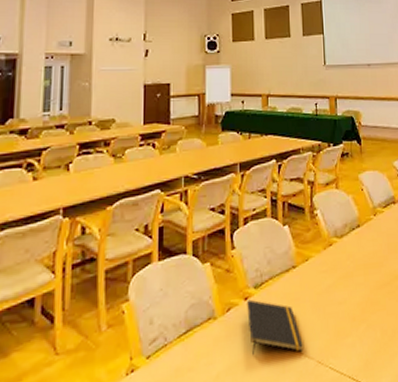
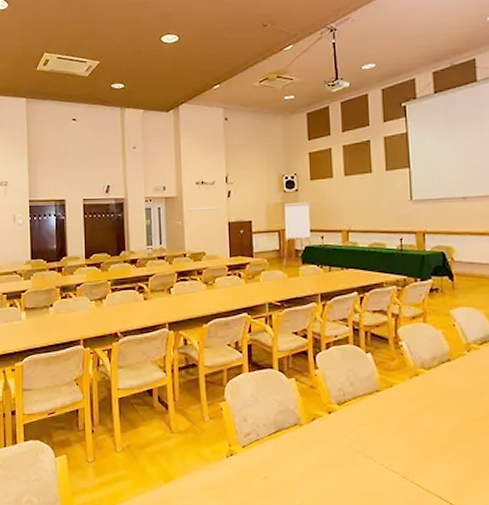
notepad: present [247,299,303,355] -> none [331,413,388,465]

